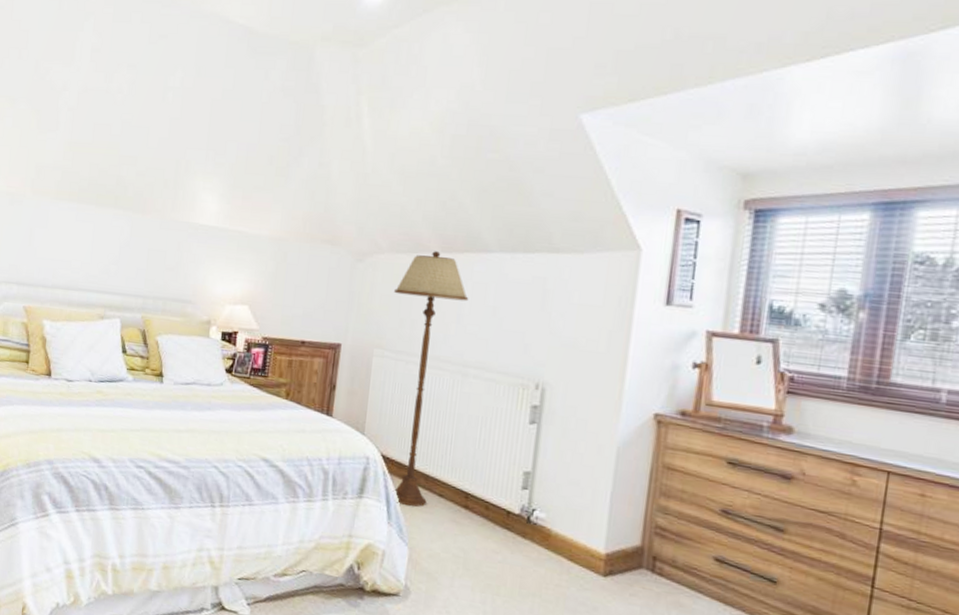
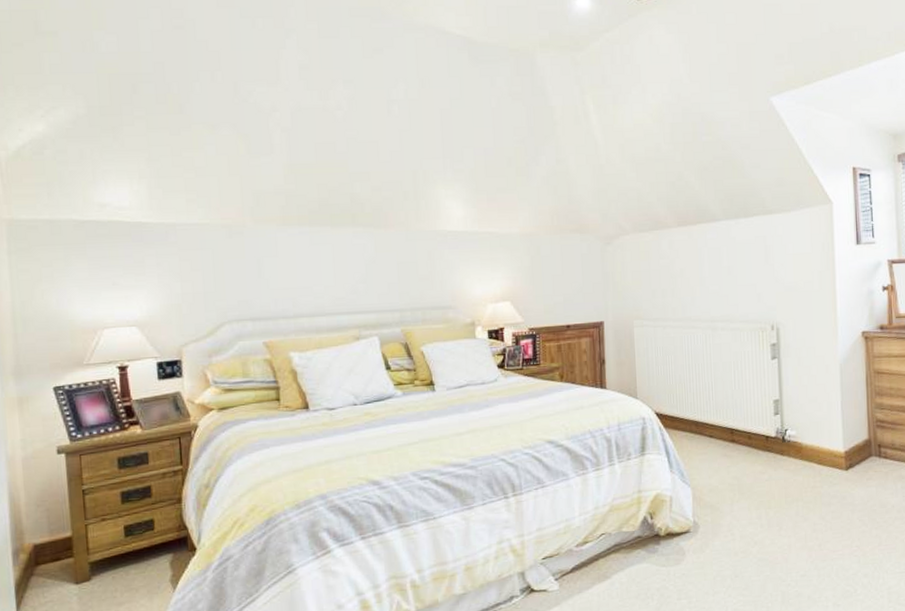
floor lamp: present [393,251,469,507] -> none [643,226,707,453]

